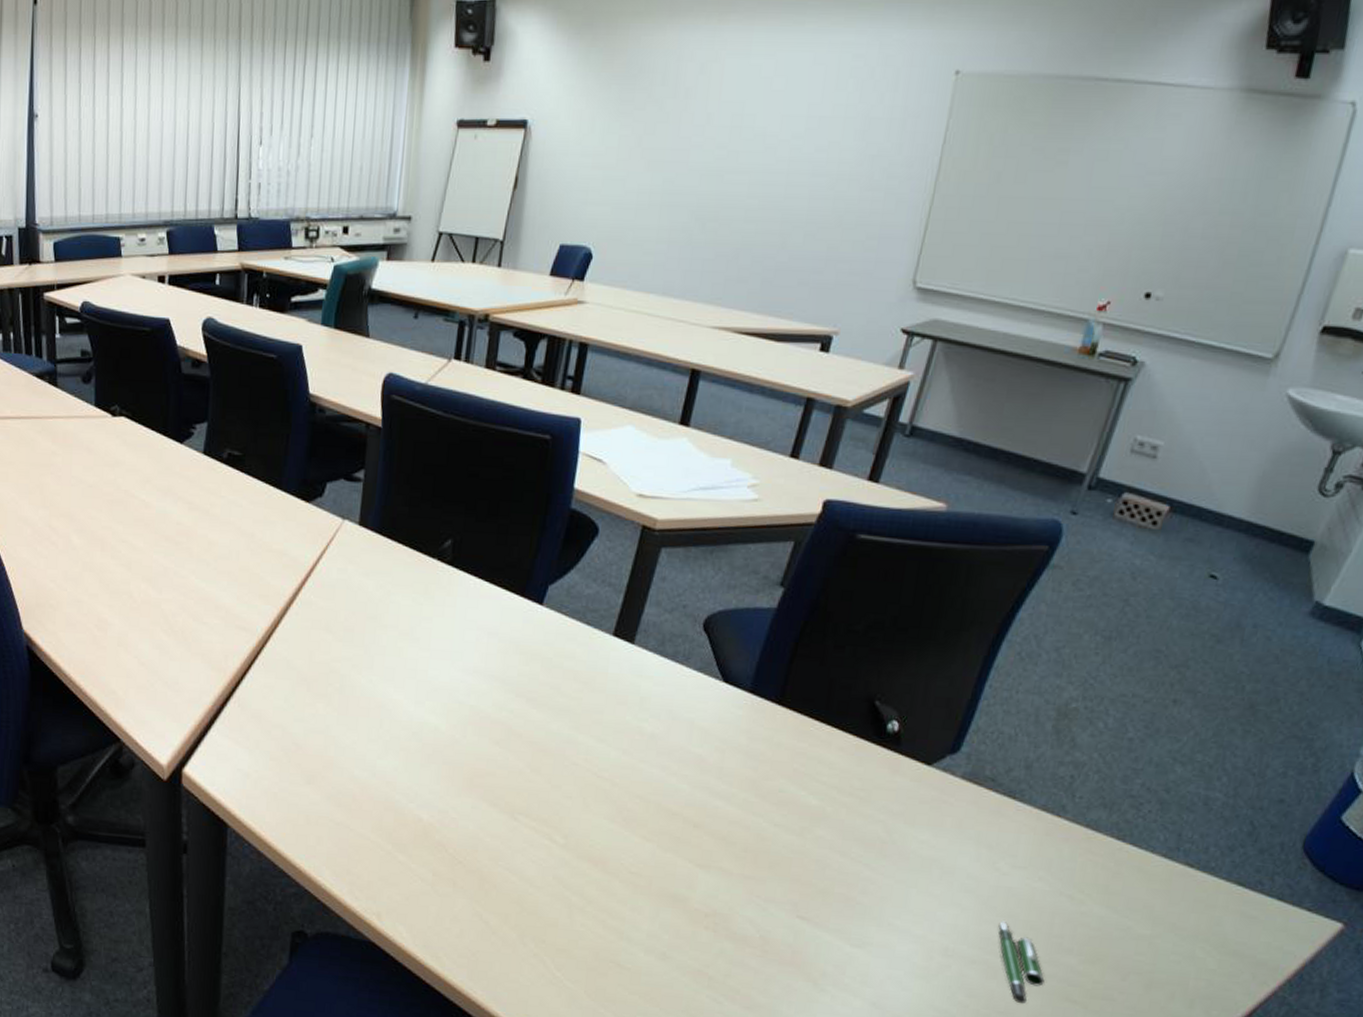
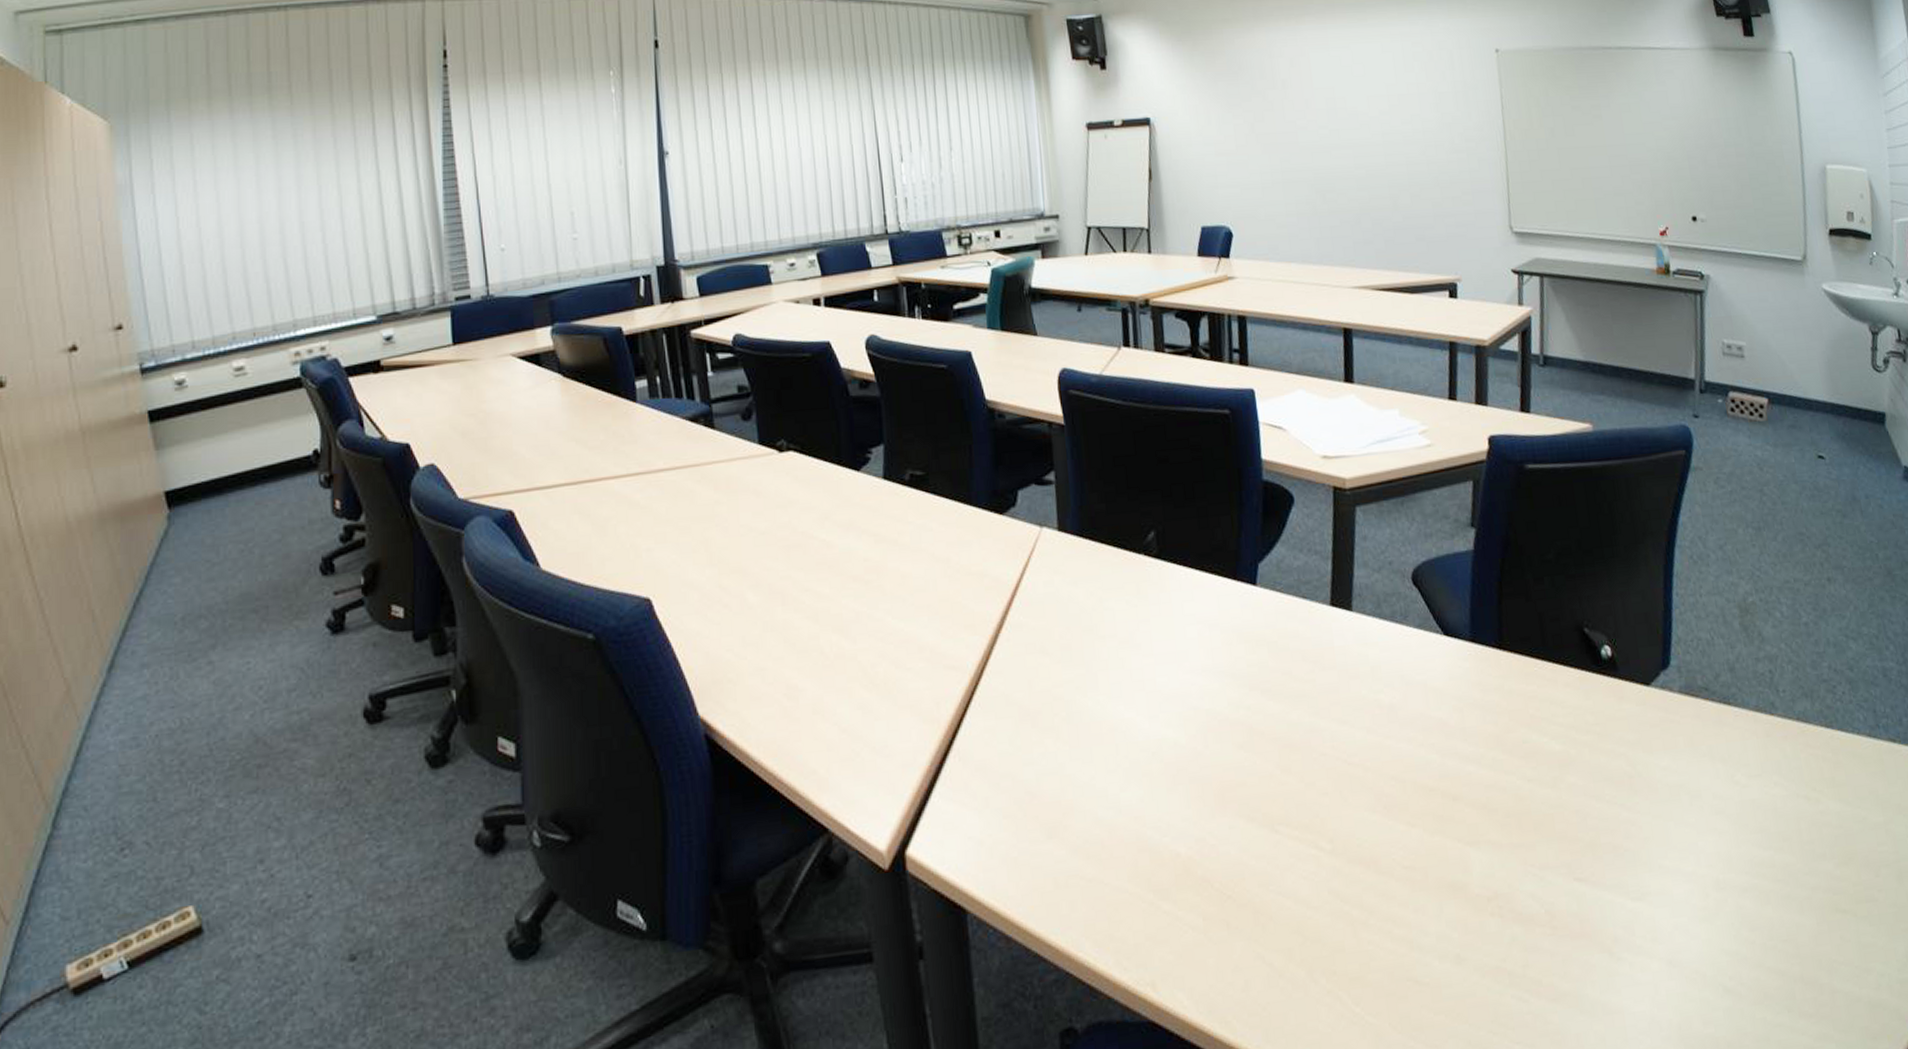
pen: present [998,920,1045,1004] -> none [1755,837,1813,927]

